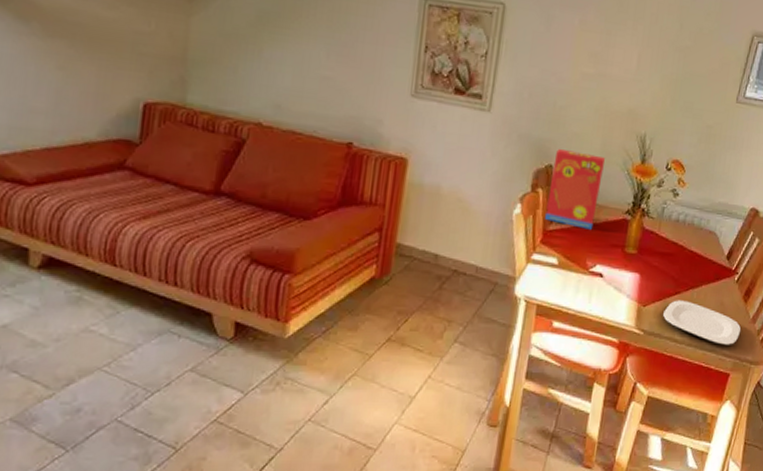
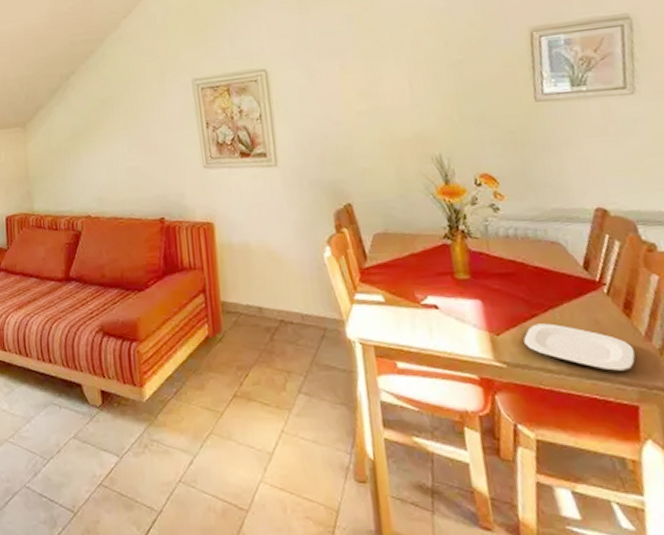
cereal box: present [545,148,605,229] -> none [351,185,412,261]

